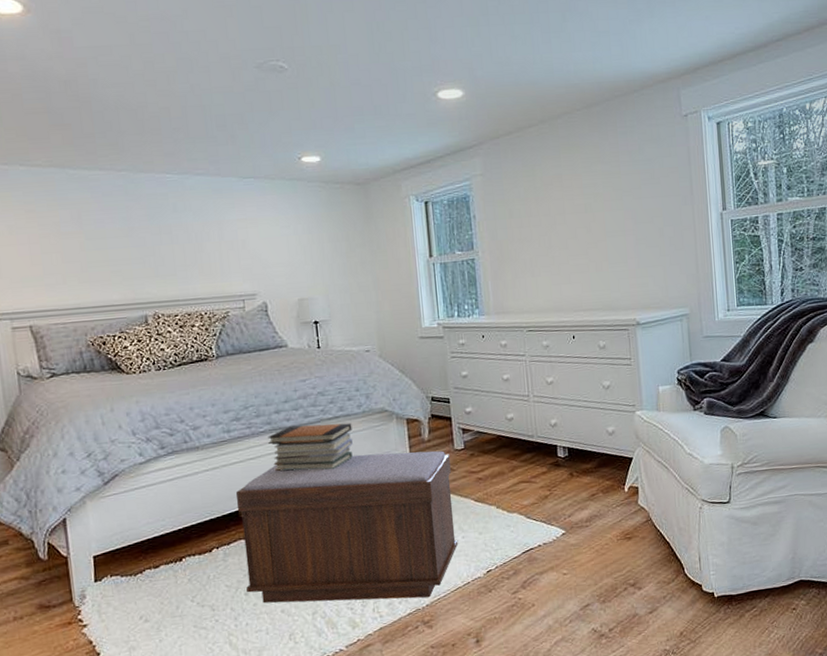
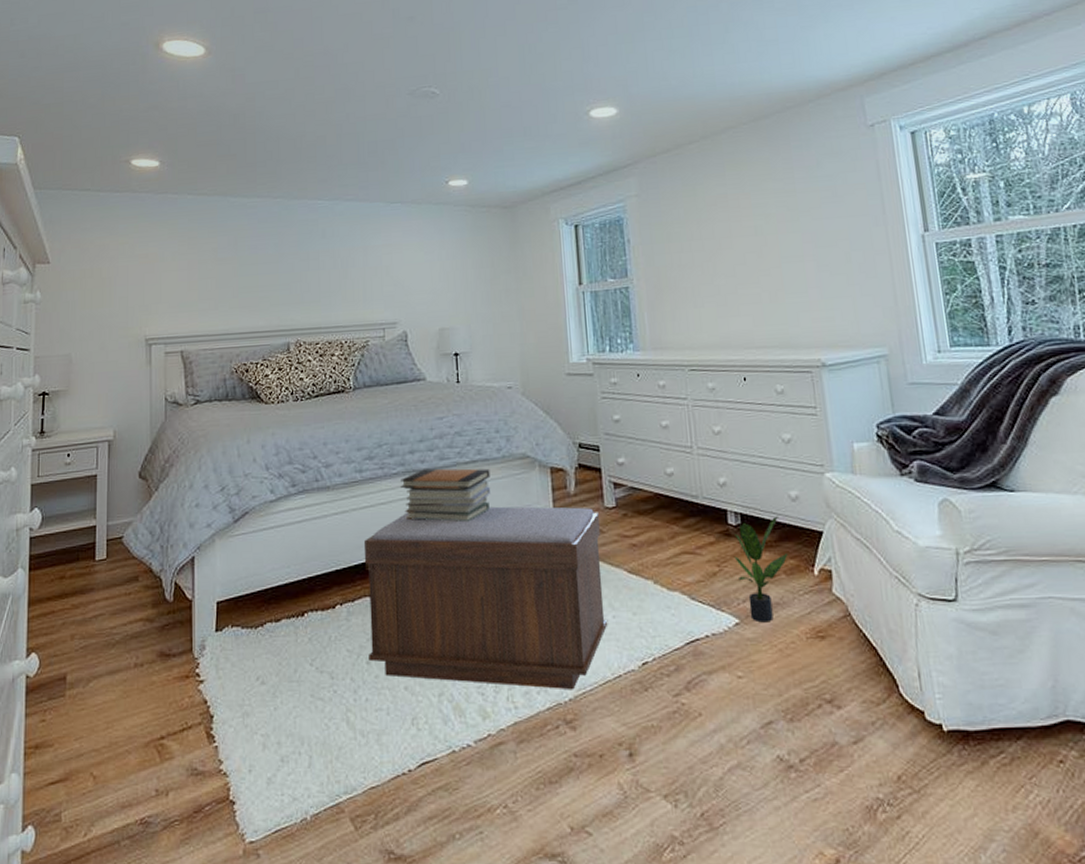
potted plant: none [562,447,605,532] -> present [734,516,788,623]

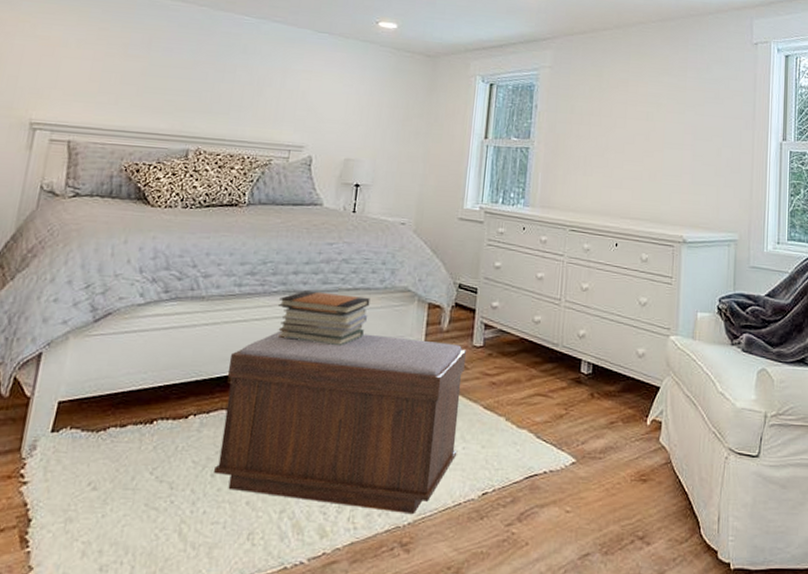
potted plant: present [734,516,788,623] -> none [580,369,628,464]

